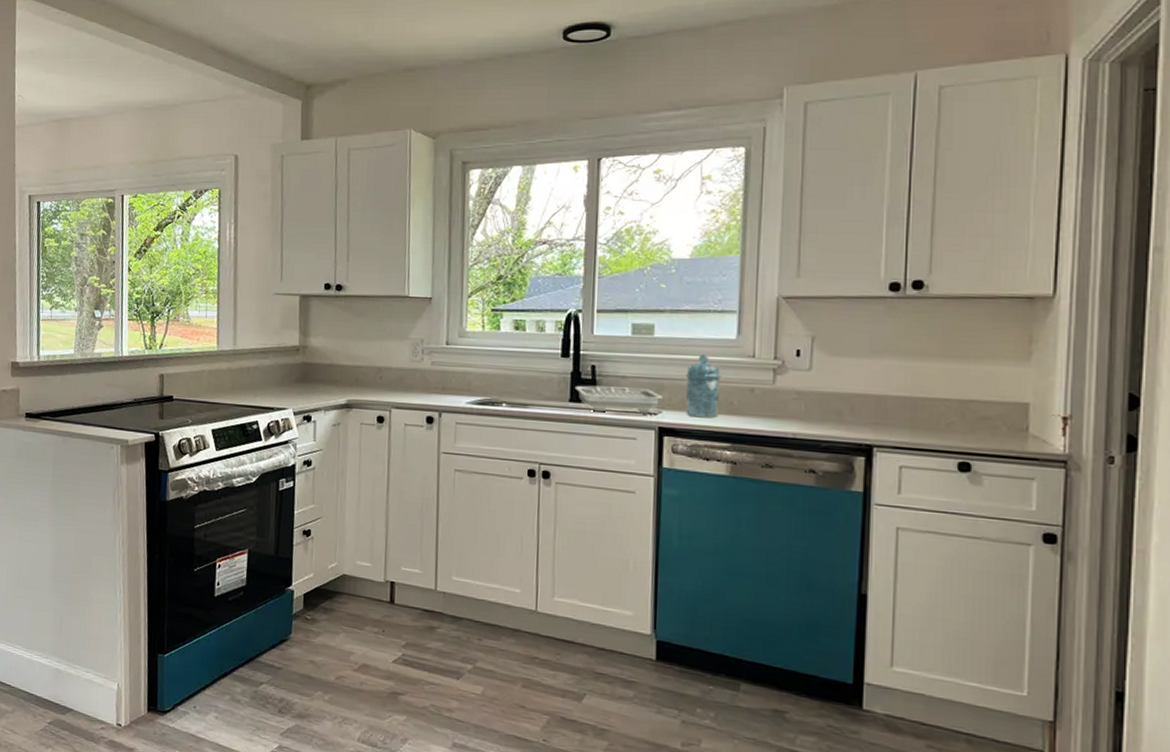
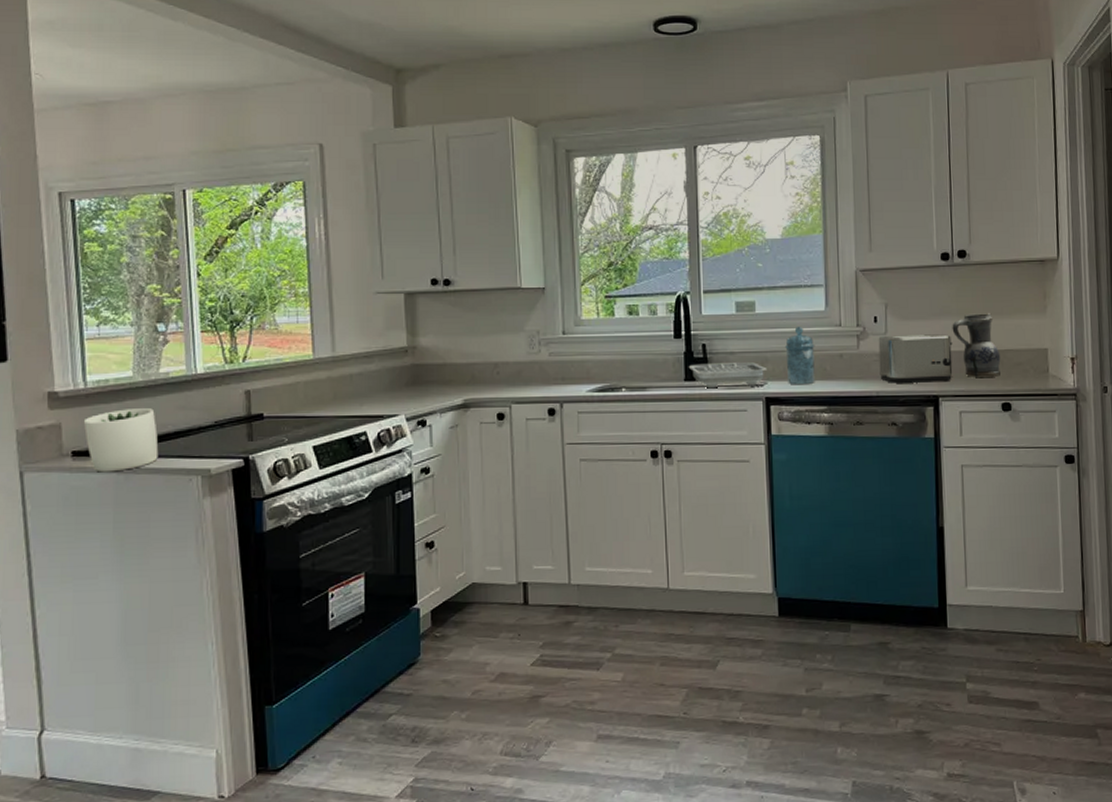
planter: none [35,381,90,434] -> present [83,408,159,473]
toaster: none [798,372,897,431] -> present [878,334,953,384]
ceramic jug: none [897,354,961,431] -> present [952,313,1002,377]

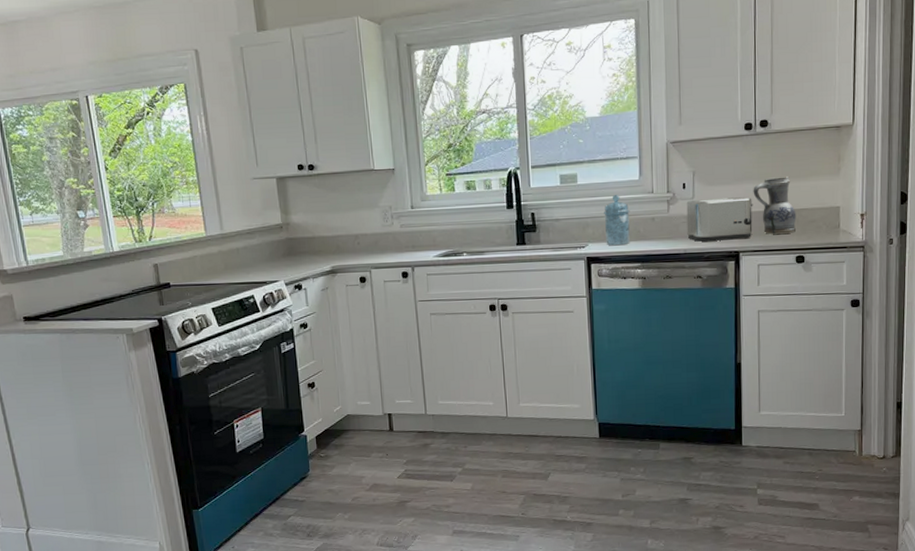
planter: present [83,408,159,473] -> none [29,281,91,333]
dish rack: present [688,362,767,389] -> none [519,227,588,251]

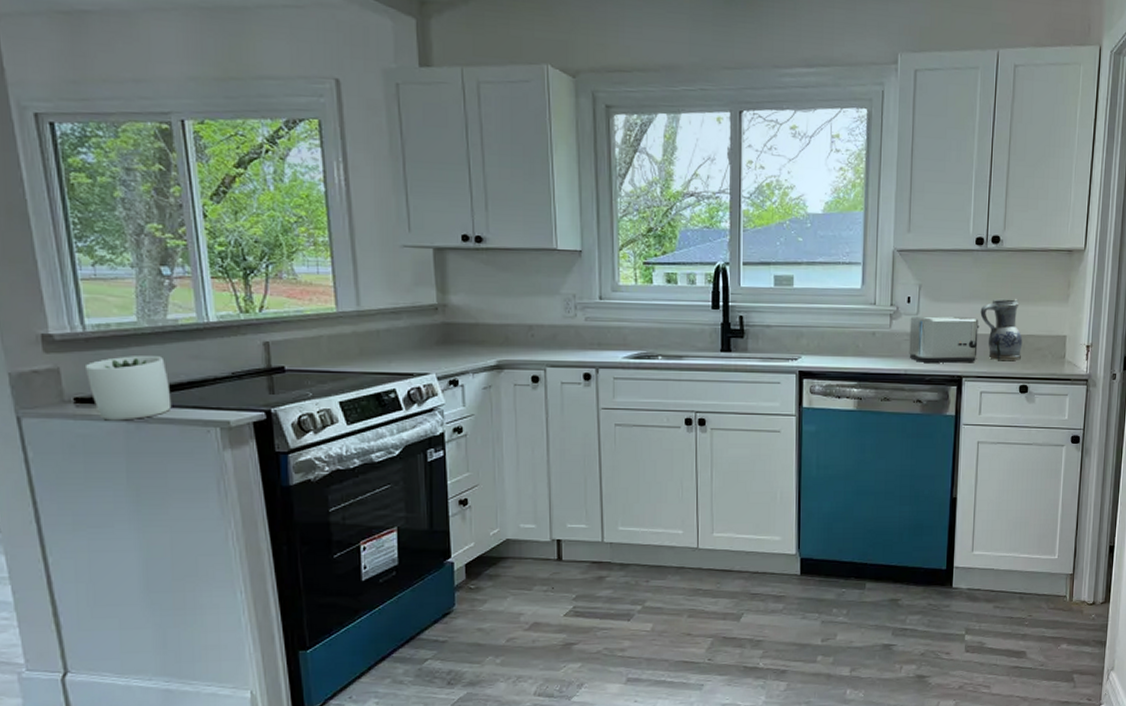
planter: none [29,281,91,333] -> present [84,356,172,421]
canister: present [604,194,630,245] -> none [821,302,849,359]

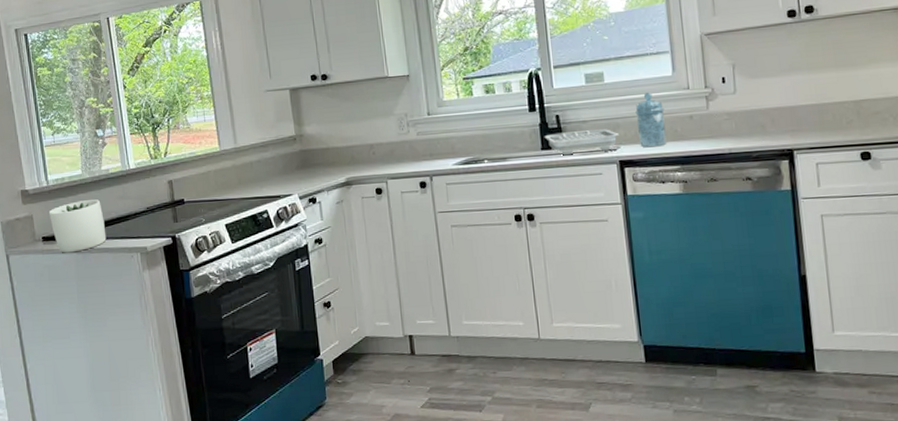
dish rack: none [725,335,802,360] -> present [544,129,619,156]
canister: none [821,302,849,359] -> present [635,91,667,147]
toaster: present [909,316,980,364] -> none [727,89,807,141]
ceramic jug: present [980,298,1023,360] -> none [803,65,859,129]

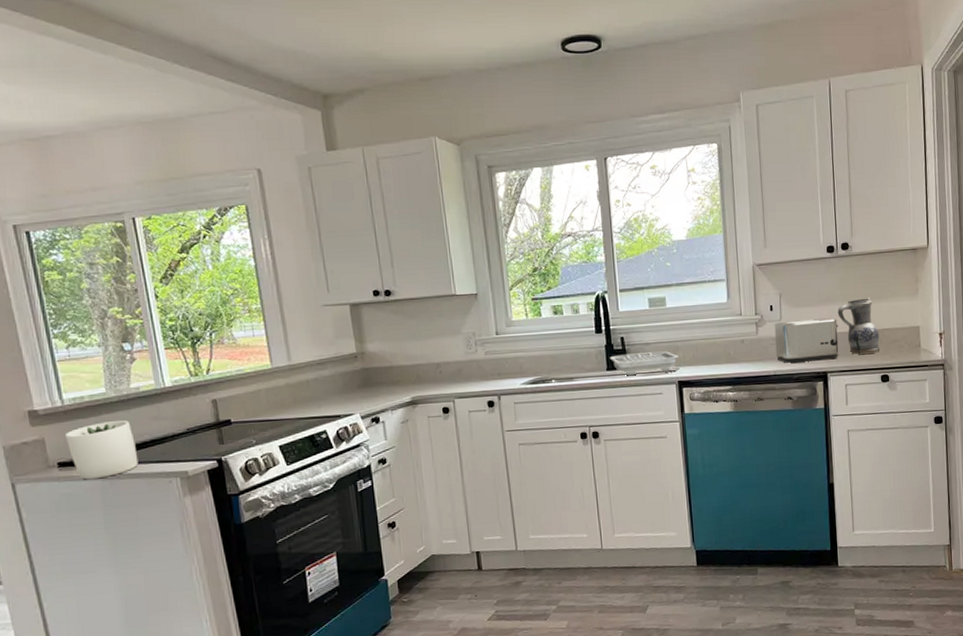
canister: present [635,91,667,147] -> none [693,317,721,368]
toaster: none [727,89,807,141] -> present [774,318,839,364]
ceramic jug: none [803,65,859,129] -> present [837,298,881,355]

